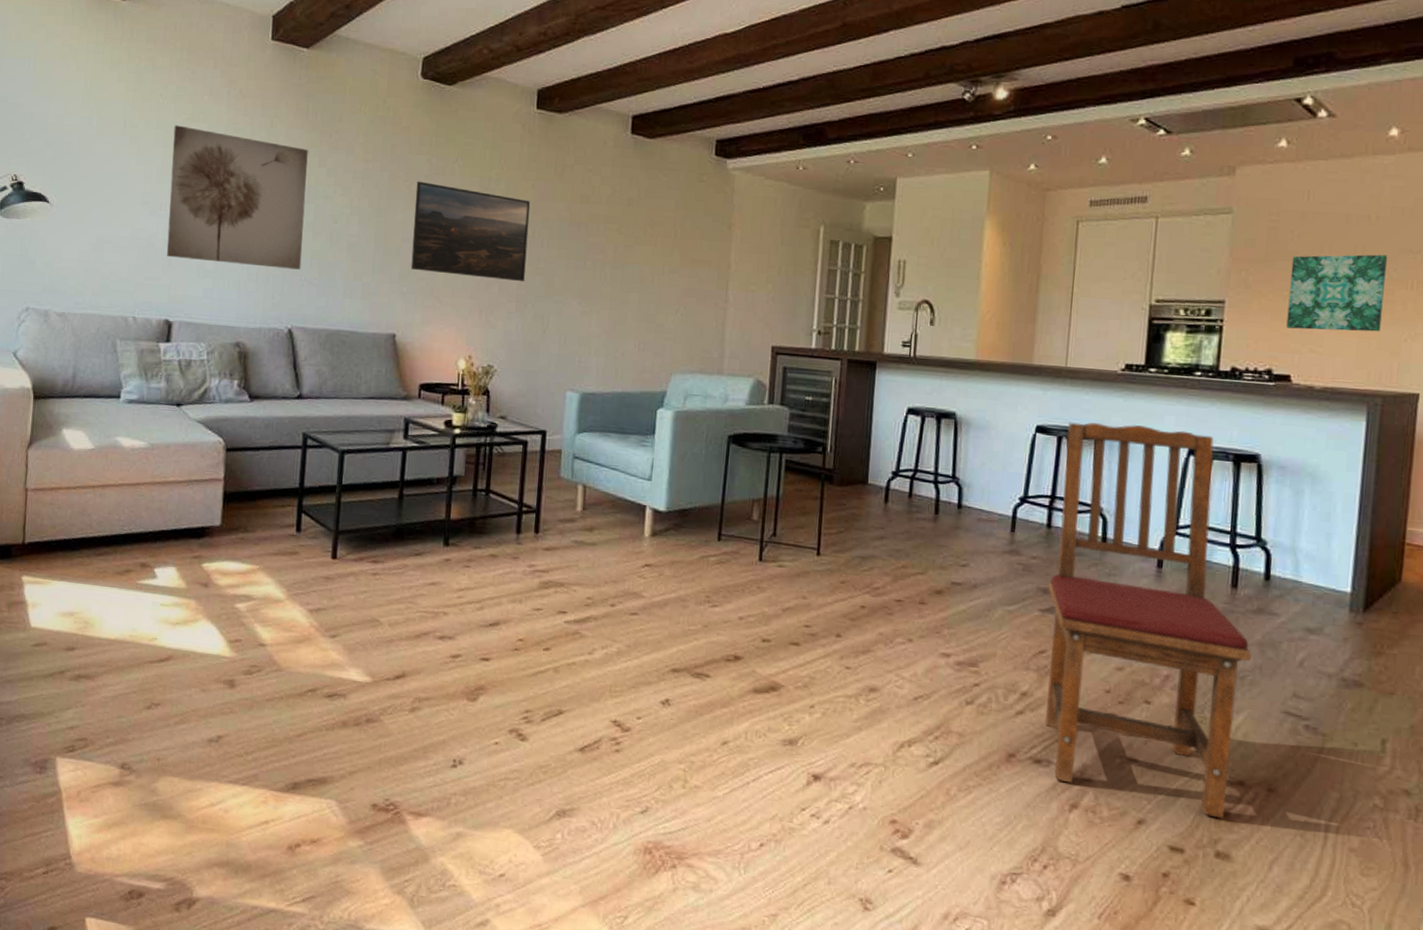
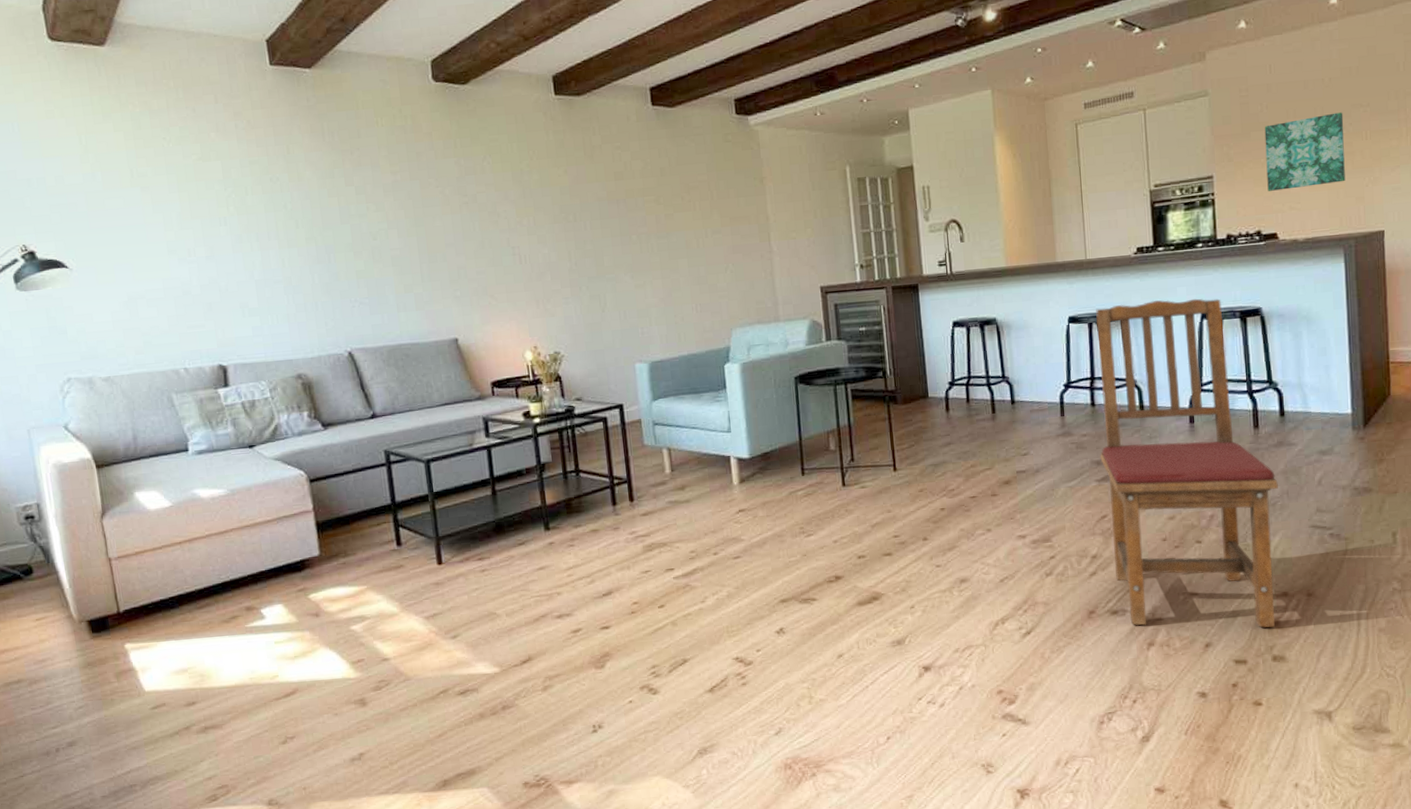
wall art: present [166,125,308,270] -> none [185,167,349,302]
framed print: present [411,181,531,282] -> none [449,184,575,273]

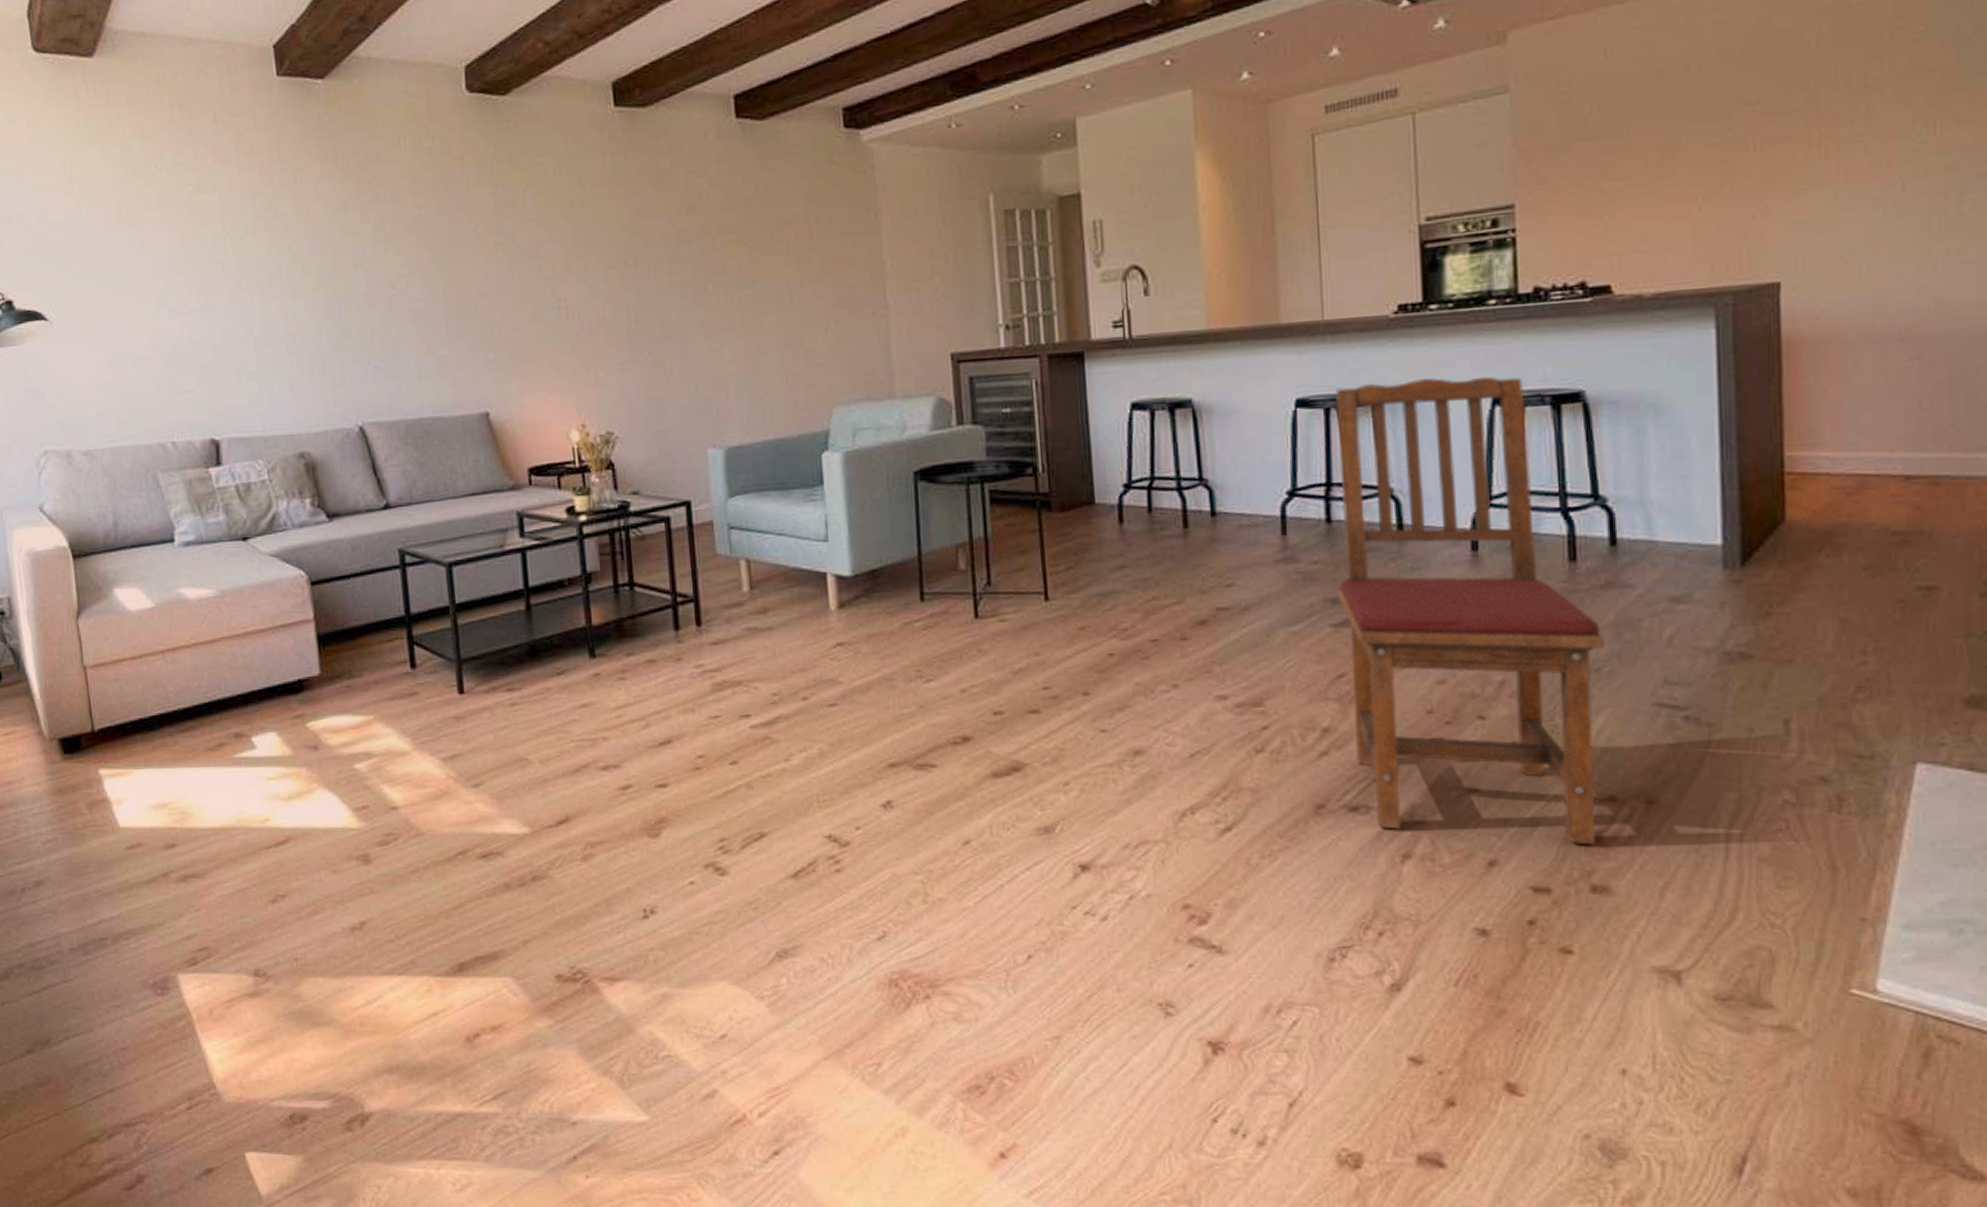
wall art: present [1264,112,1345,191] -> none [1594,112,1720,226]

